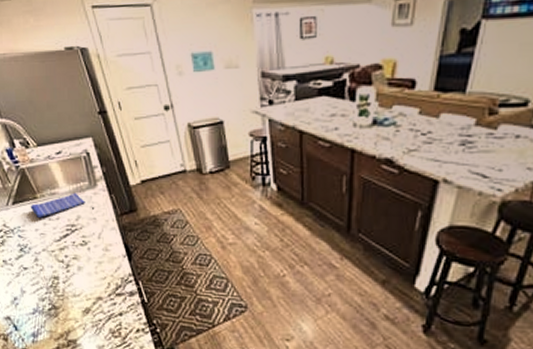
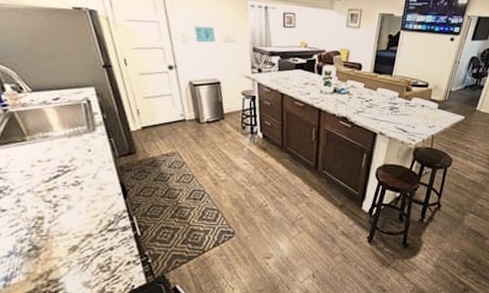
dish towel: present [30,192,85,218] -> none [16,136,82,159]

